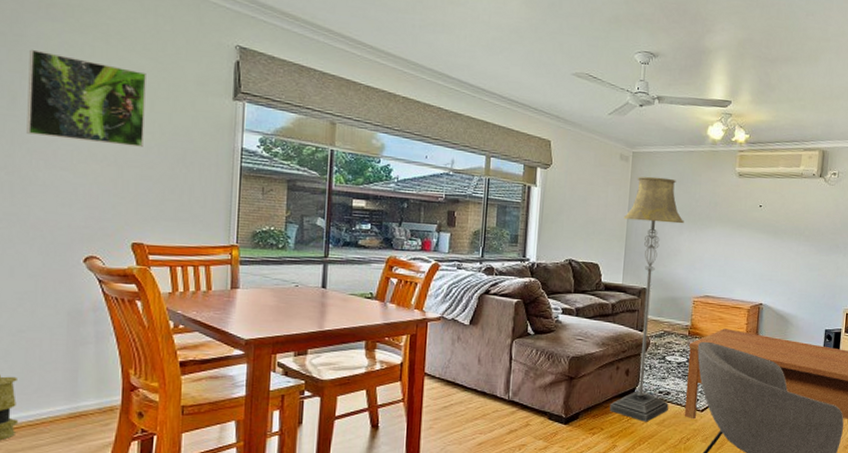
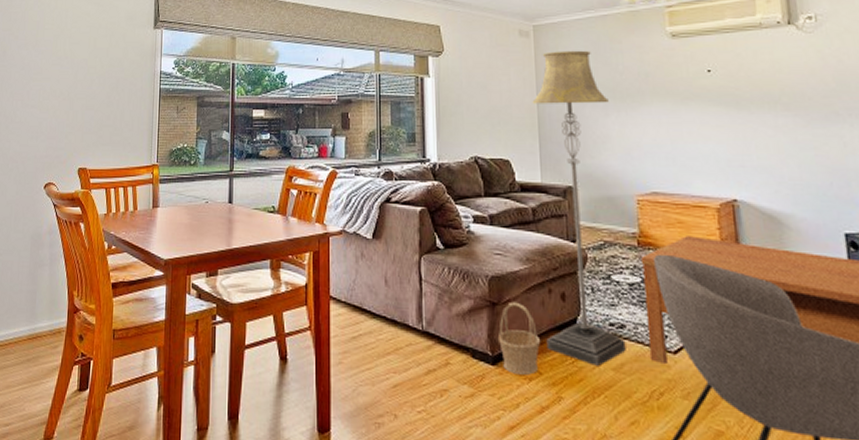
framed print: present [27,49,146,147] -> none [11,10,91,81]
basket: none [571,376,606,431] -> present [497,301,541,375]

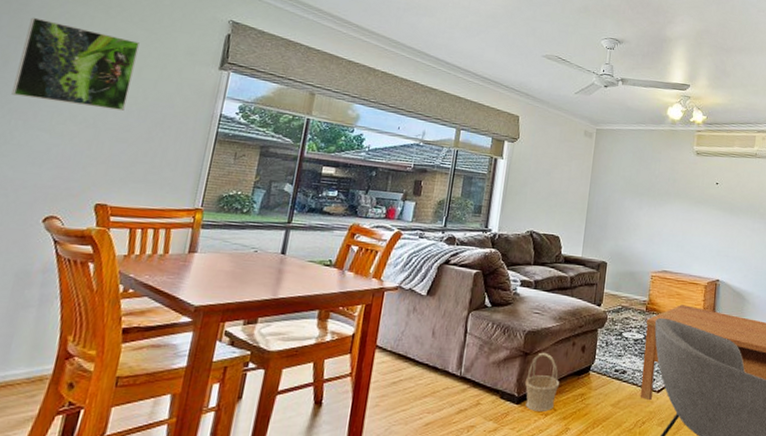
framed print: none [11,10,91,81] -> present [11,17,140,111]
floor lamp: present [532,50,626,366] -> none [563,152,644,403]

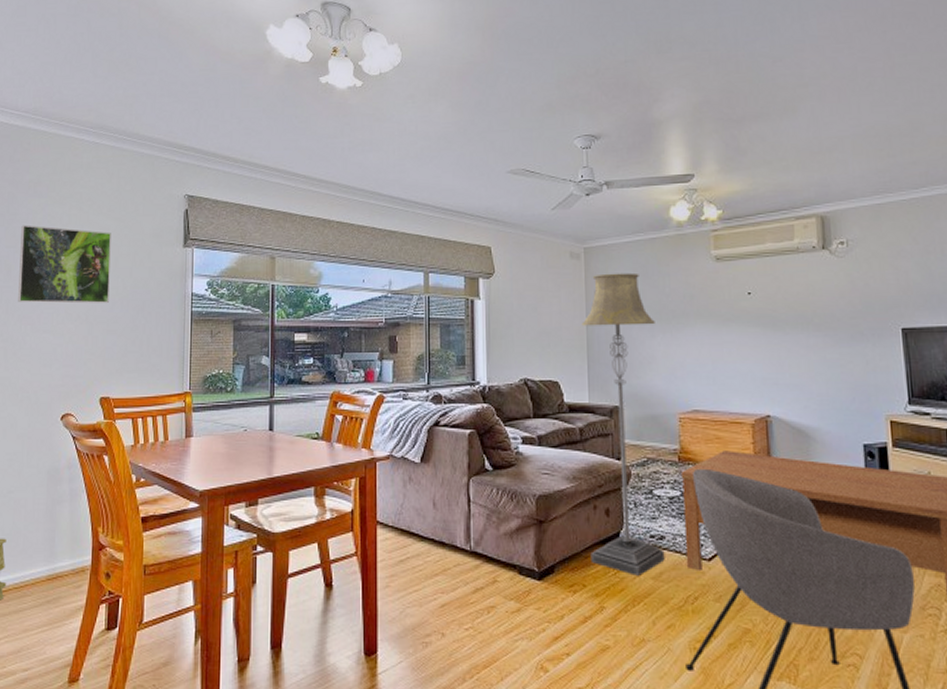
basket: present [524,352,560,412] -> none [544,519,586,588]
floor lamp: none [563,152,644,403] -> present [581,272,665,576]

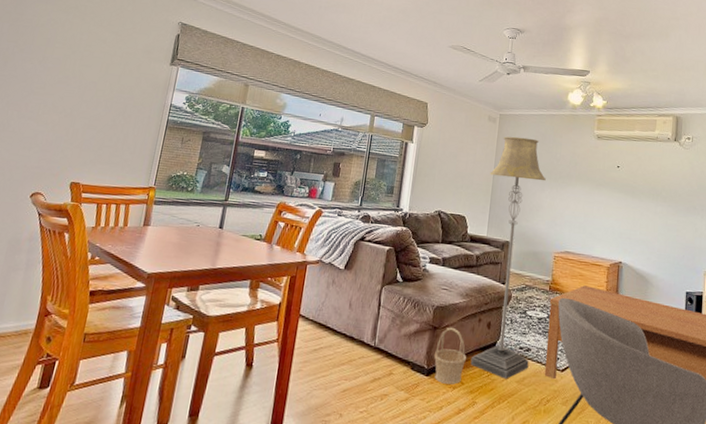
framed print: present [18,225,111,304] -> none [9,24,107,102]
basket: none [544,519,586,588] -> present [433,327,467,385]

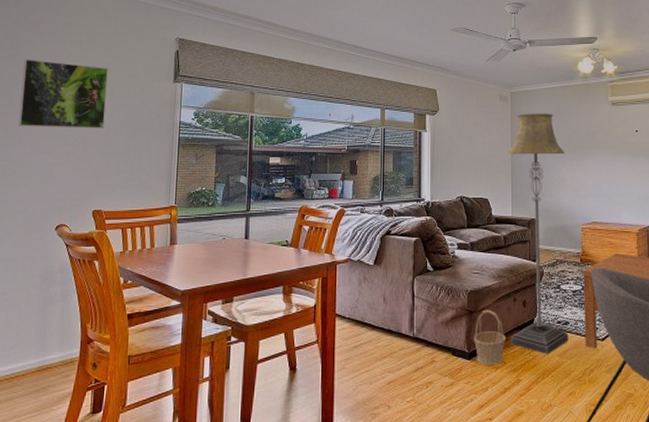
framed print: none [9,24,107,102] -> present [18,59,108,128]

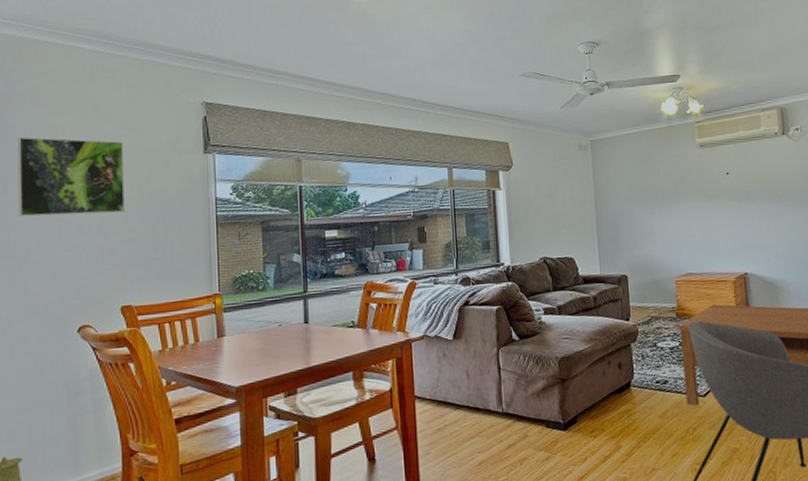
basket: present [473,309,506,365] -> none [567,375,603,435]
floor lamp: present [507,113,569,354] -> none [591,160,669,417]

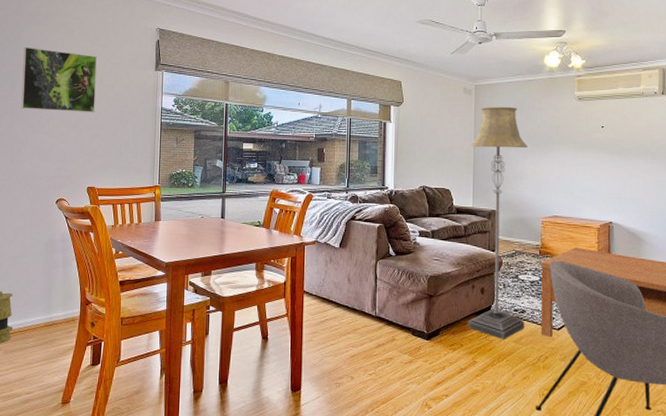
floor lamp: none [591,160,669,417] -> present [468,106,528,339]

